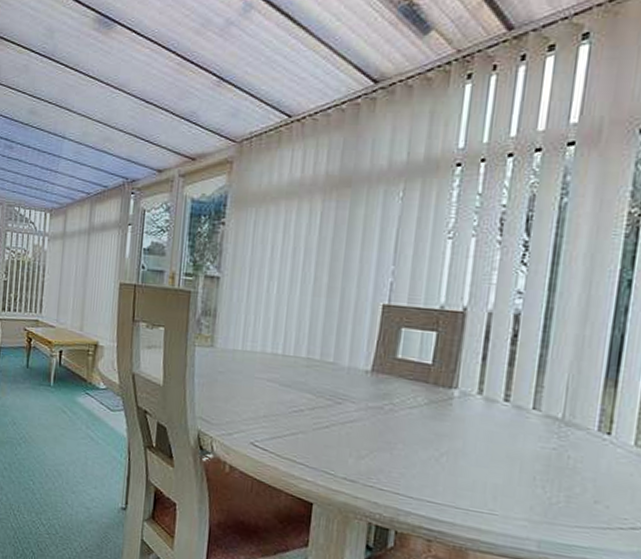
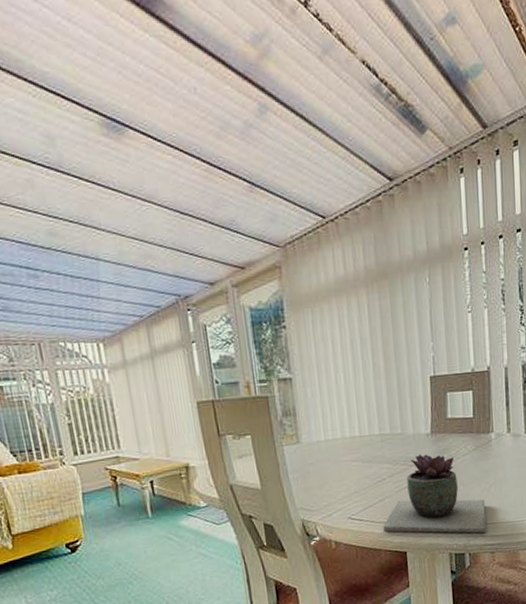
succulent plant: none [289,392,430,512] -> present [383,454,487,533]

